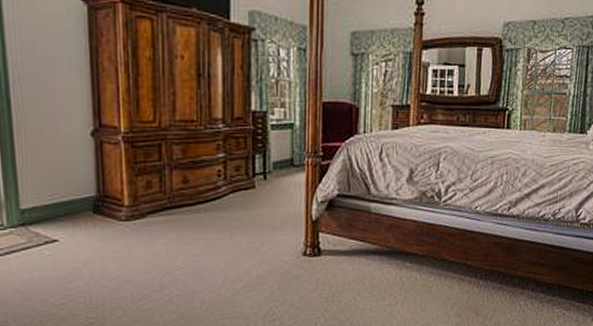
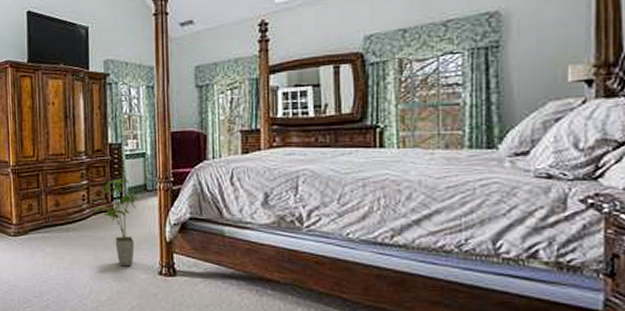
house plant: none [231,152,285,249] -> present [94,179,140,267]

